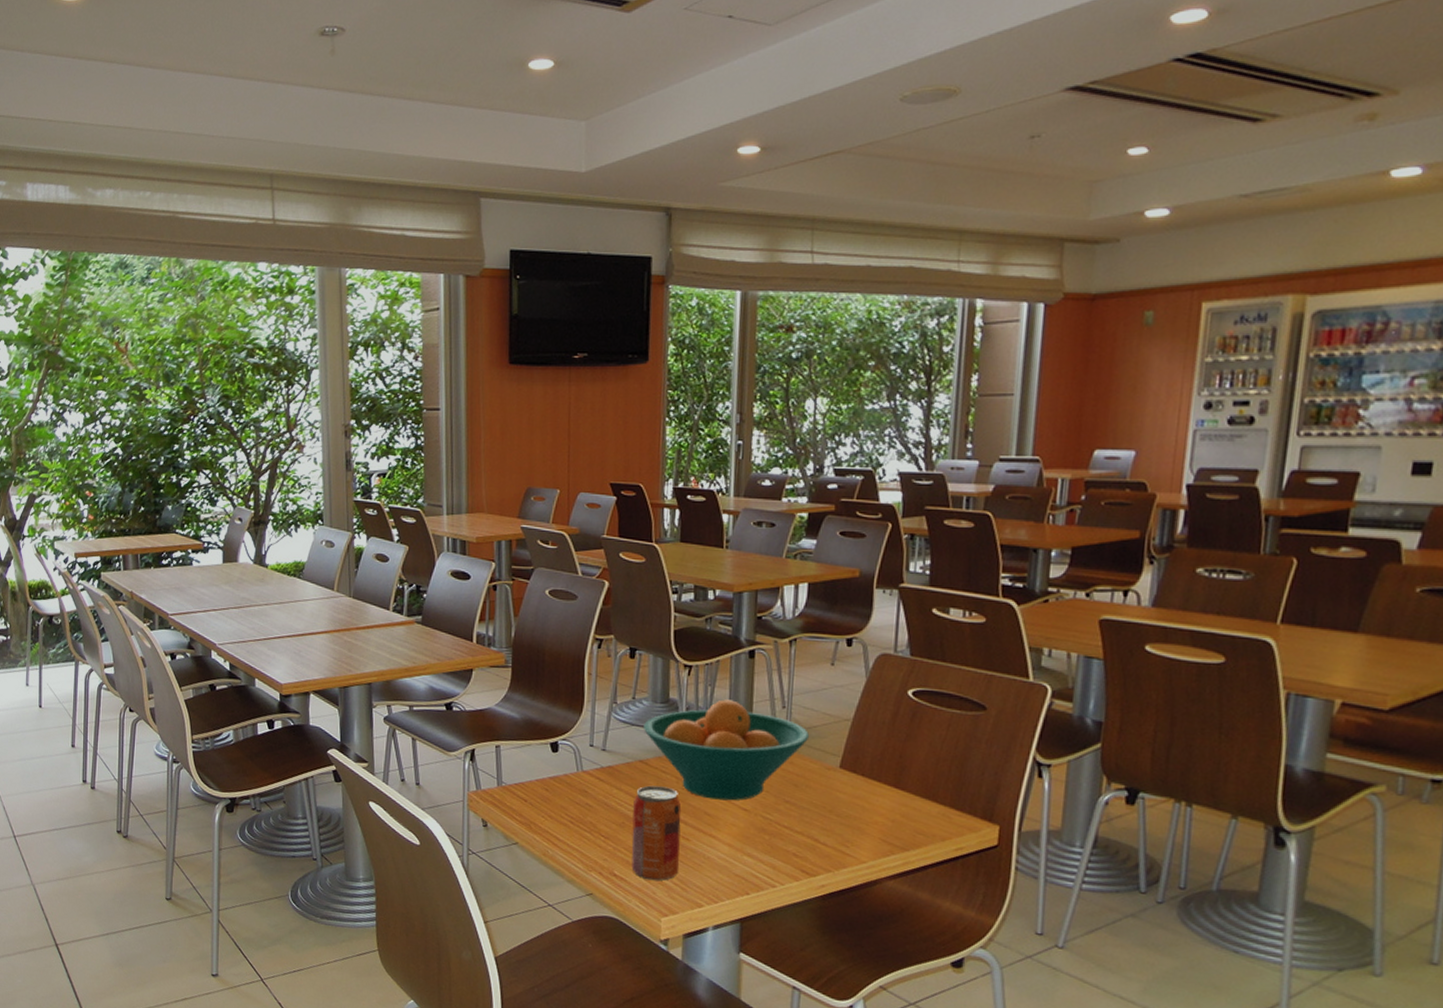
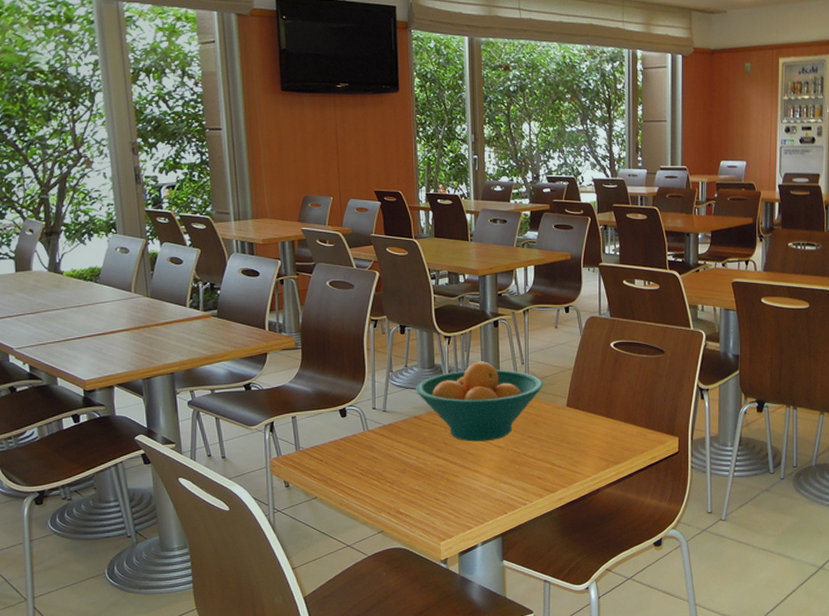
beverage can: present [631,785,681,881] -> none [412,436,452,513]

